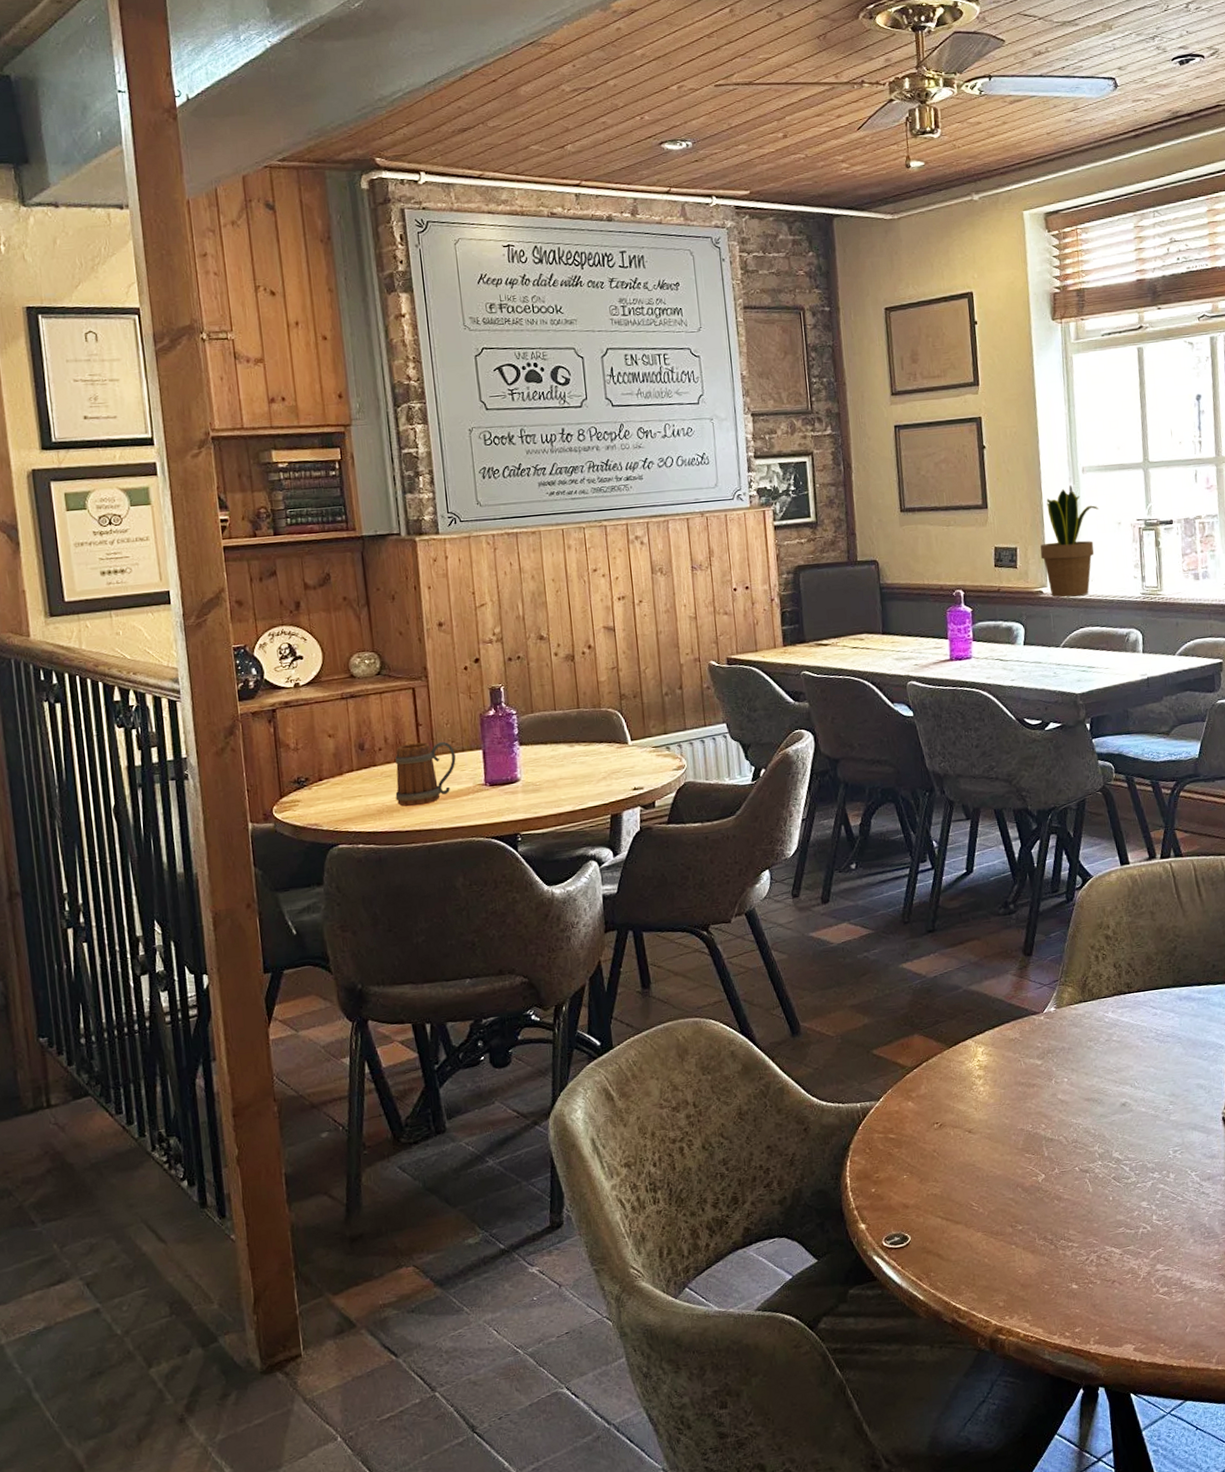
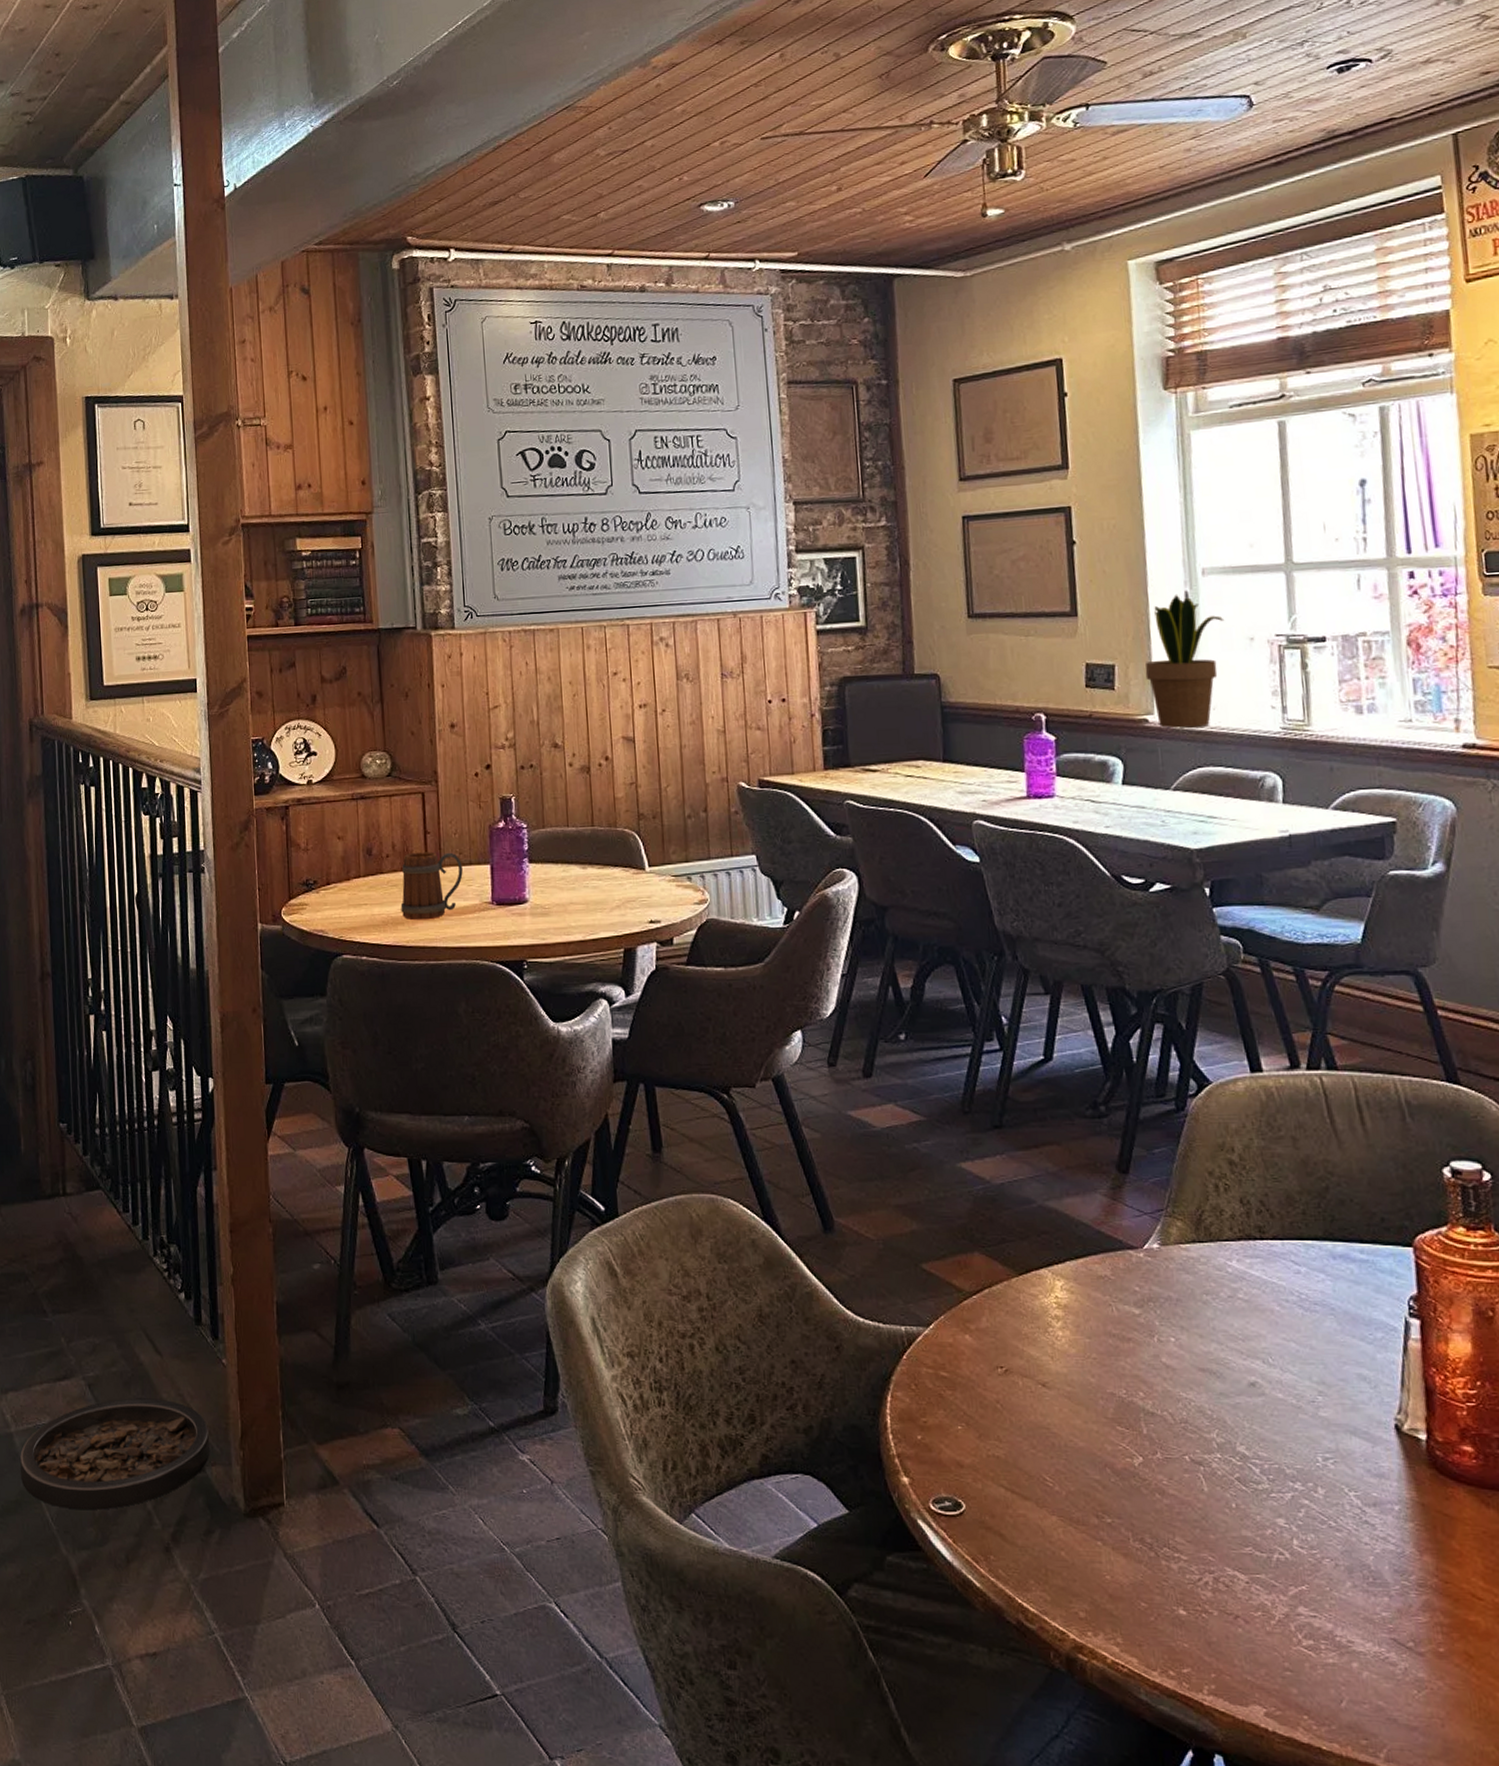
pet bowl: none [13,1283,223,1405] -> present [20,1398,211,1511]

